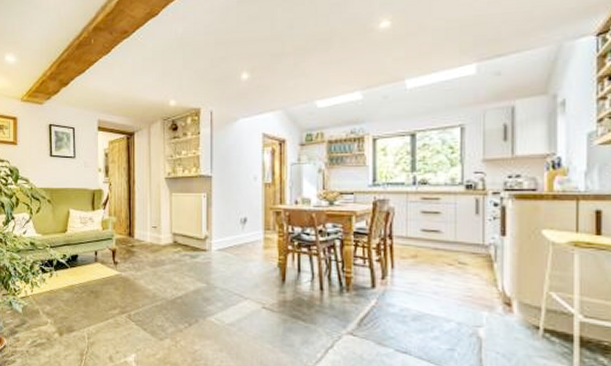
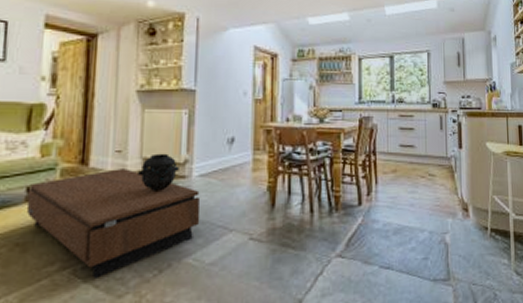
coffee table: none [96,241,220,323] -> present [26,169,201,279]
decorative sphere: none [170,230,201,261] -> present [138,153,179,191]

